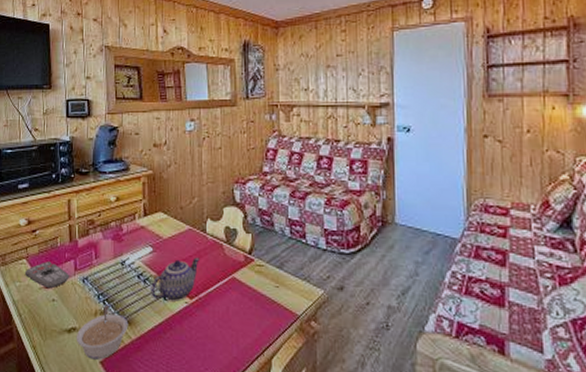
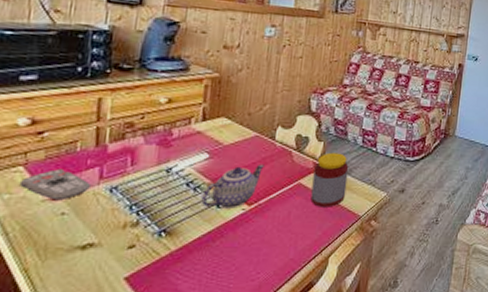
legume: present [76,305,129,360] -> none [92,217,169,276]
jar: none [246,245,280,304] -> present [310,152,349,207]

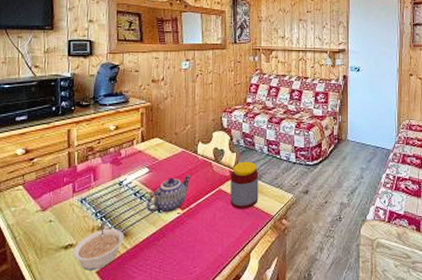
remote control: present [19,169,90,201] -> none [20,186,67,211]
legume: none [92,217,169,276] -> present [72,222,125,270]

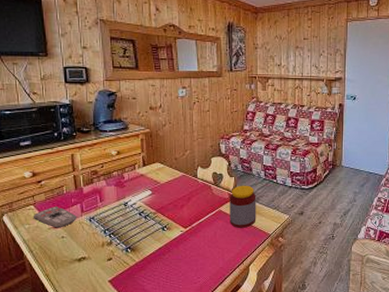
remote control: none [20,186,67,211] -> present [33,206,77,228]
legume: present [72,222,125,270] -> none [86,238,133,280]
teapot: present [146,175,191,213] -> none [151,197,192,231]

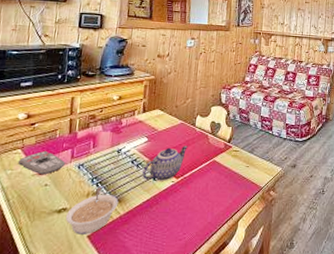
legume: none [86,238,133,280] -> present [65,187,119,234]
teapot: none [151,197,192,231] -> present [142,145,188,181]
jar: present [230,185,256,228] -> none [223,135,252,180]

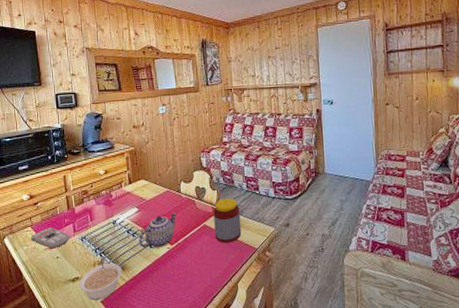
jar: none [223,135,252,180] -> present [213,198,242,243]

